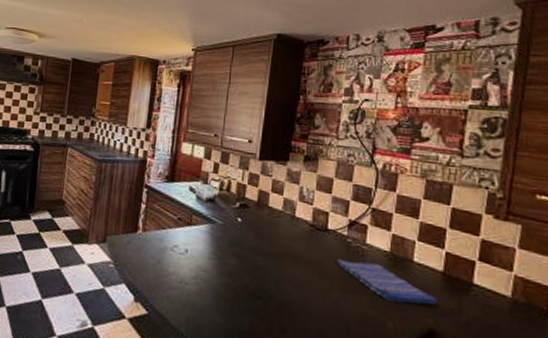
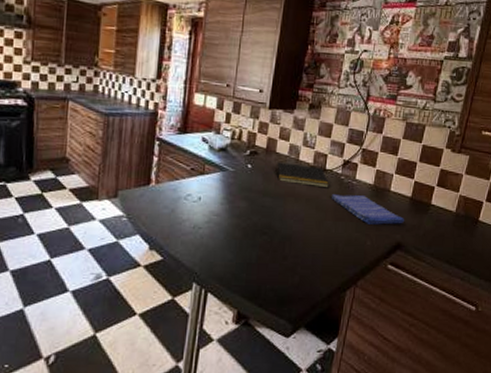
notepad: none [268,217,333,252] -> present [275,162,329,188]

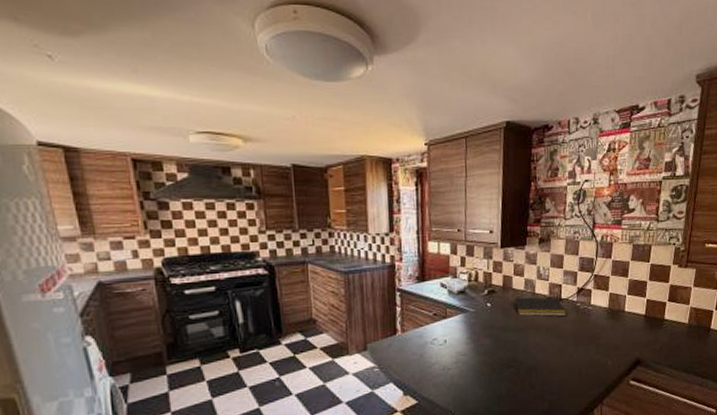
dish towel: present [332,194,404,225] -> none [570,319,641,346]

